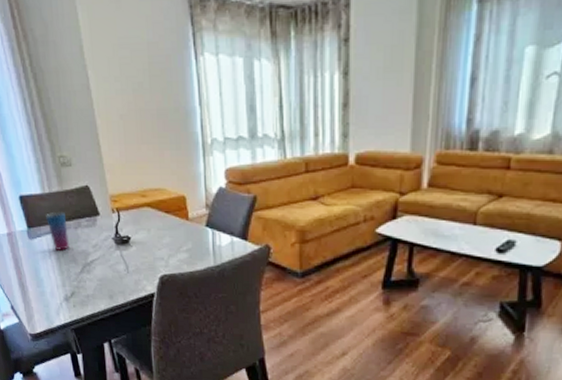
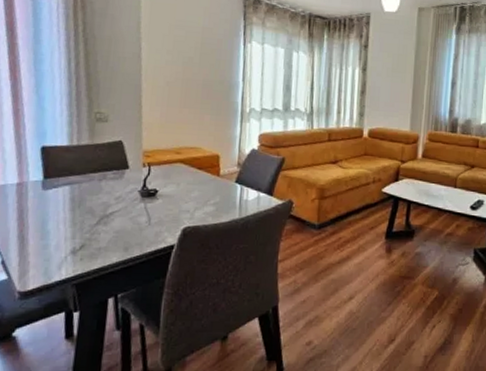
cup: present [46,211,70,250] -> none [68,163,91,202]

